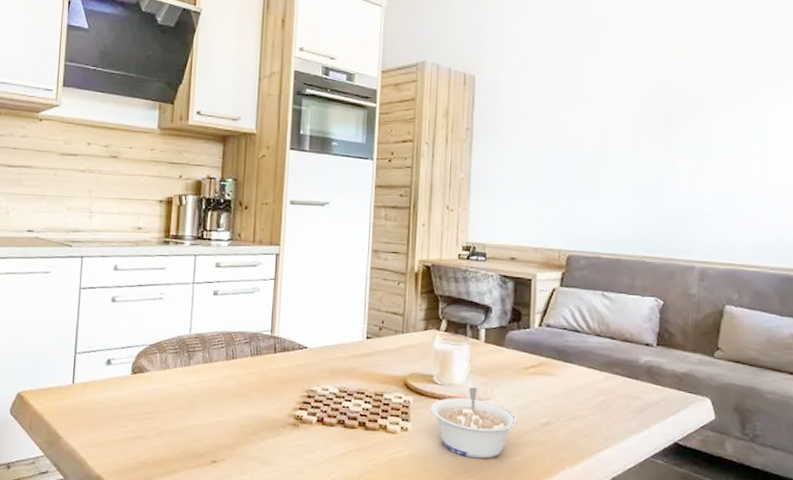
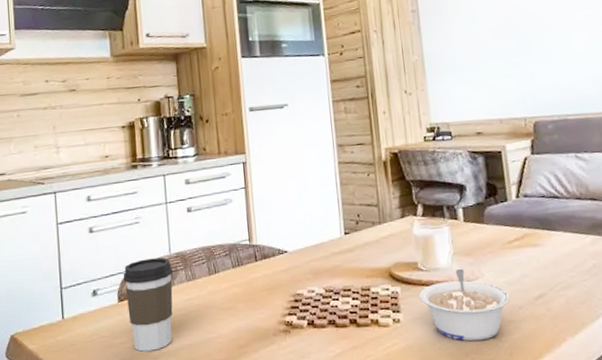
coffee cup: none [139,335,191,427] -> present [123,257,173,352]

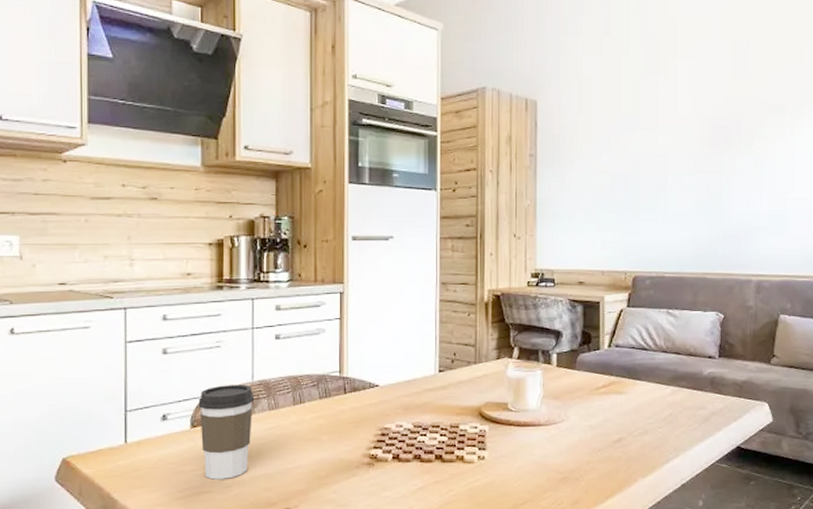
legume: present [419,268,510,342] -> none [506,410,591,480]

